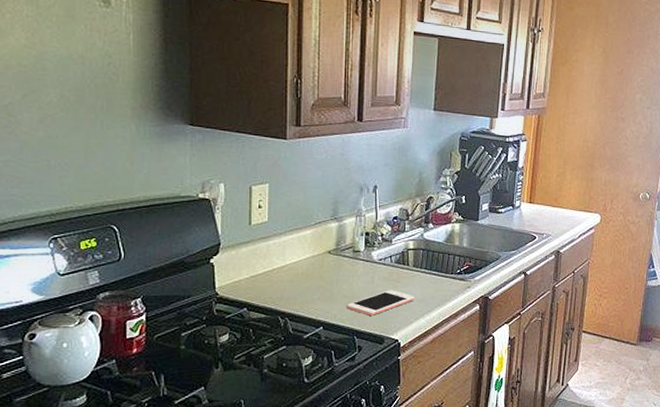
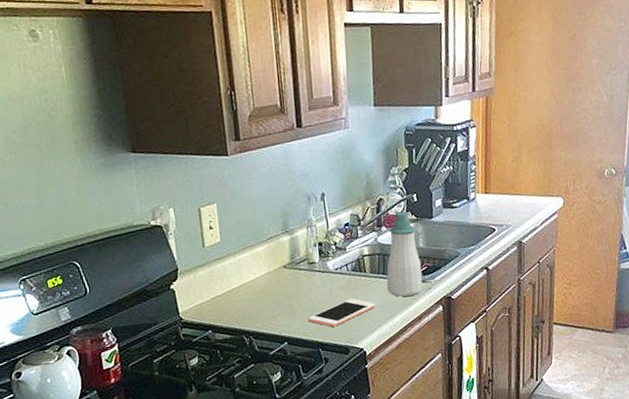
soap bottle: none [427,210,463,292] -> present [386,210,423,297]

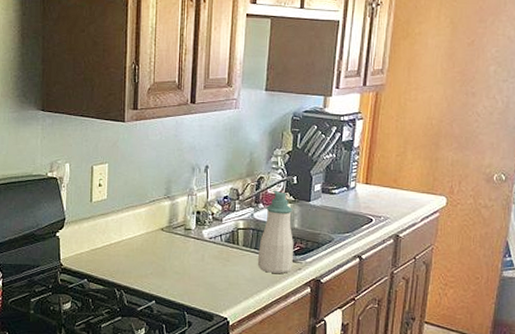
cell phone: present [308,299,376,327] -> none [178,268,245,293]

